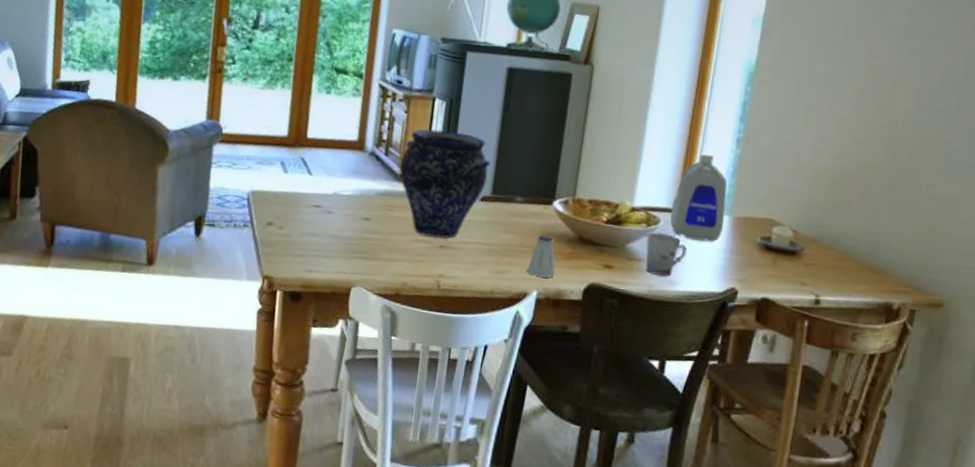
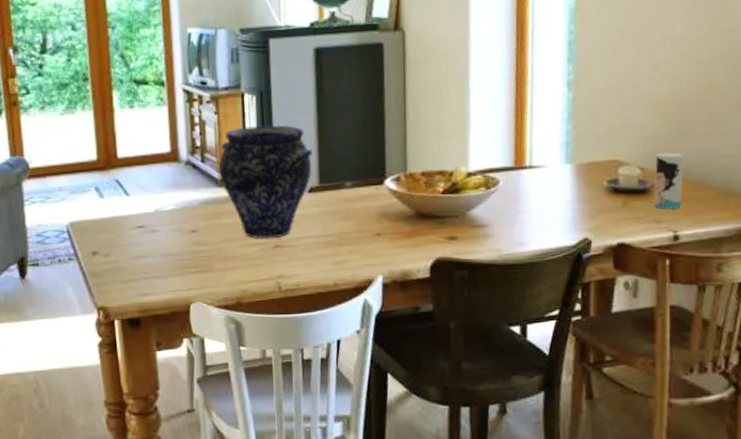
saltshaker: present [527,234,555,278] -> none [368,216,398,261]
cup: present [646,232,688,276] -> none [488,194,533,238]
bottle: present [670,153,727,242] -> none [509,102,567,195]
cup: none [801,219,834,275] -> present [654,152,684,209]

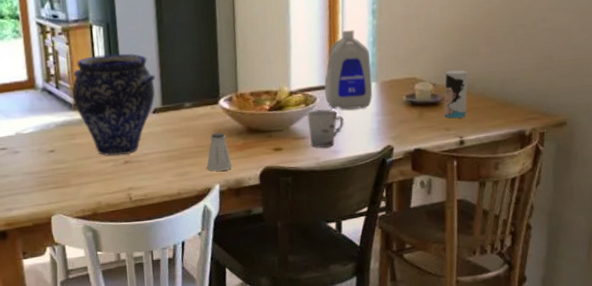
saltshaker: none [368,216,398,261] -> present [206,132,232,171]
cup: none [488,194,533,238] -> present [307,109,345,148]
bottle: none [509,102,567,195] -> present [324,29,373,110]

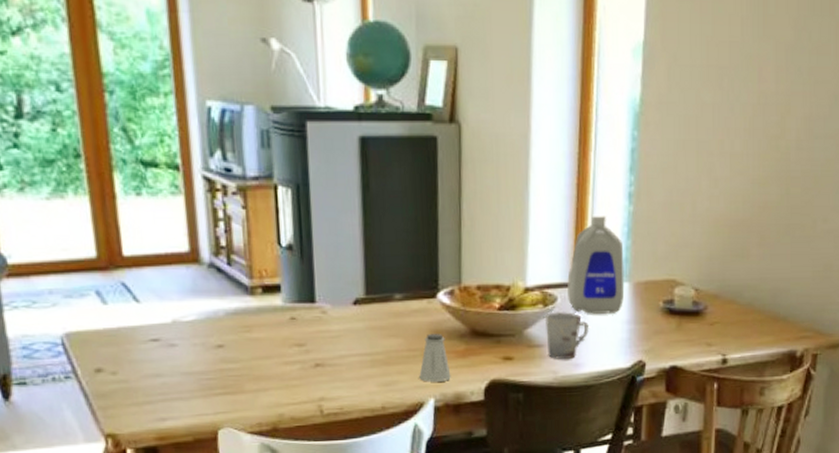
vase: present [71,53,155,156] -> none [248,225,358,357]
cup: present [444,70,468,119] -> none [706,274,735,332]

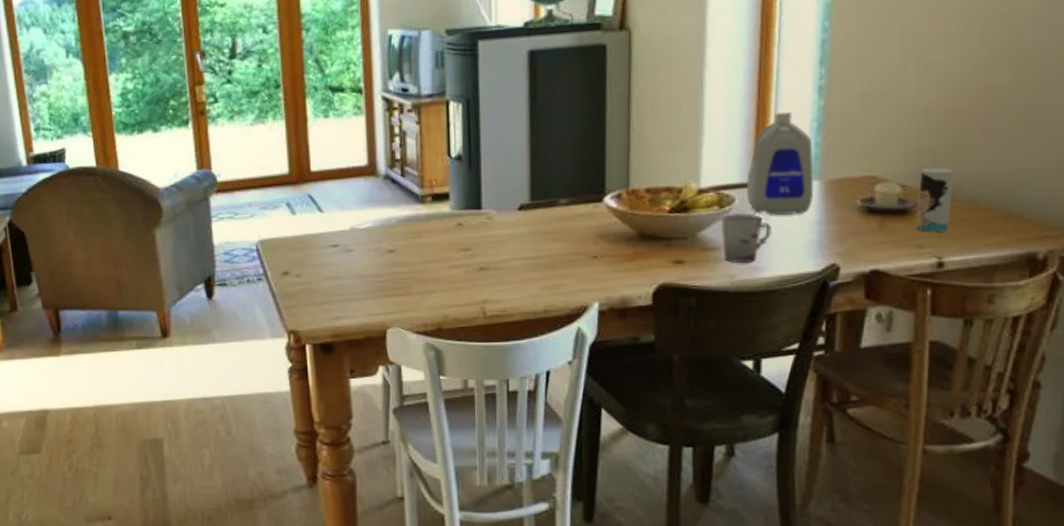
saltshaker: present [419,333,451,382] -> none [583,236,617,286]
cup: none [706,274,735,332] -> present [916,167,953,232]

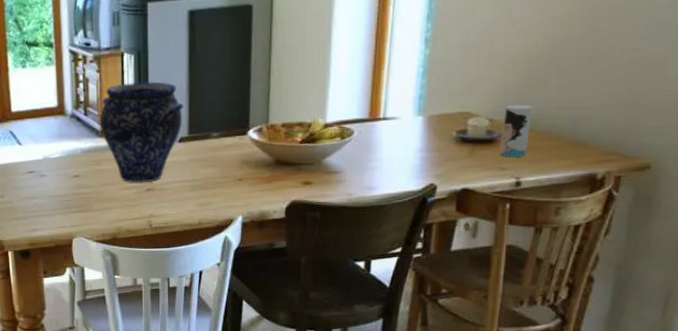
vase: none [420,136,524,261] -> present [99,81,184,183]
cup: present [721,213,773,263] -> none [343,143,384,184]
bottle: present [747,111,814,215] -> none [364,59,419,145]

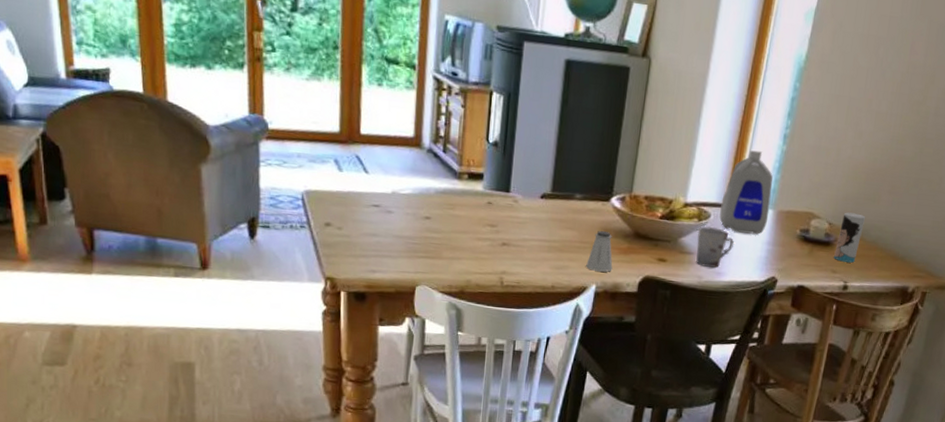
vase: present [99,81,184,183] -> none [459,124,550,237]
saltshaker: none [230,163,257,203] -> present [586,230,613,272]
cup: none [343,143,384,184] -> present [696,226,735,268]
bottle: none [364,59,419,145] -> present [719,149,773,235]

